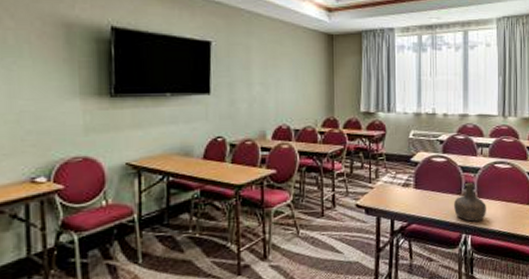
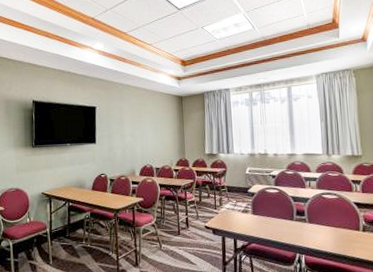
bottle: present [454,182,486,222] -> none [287,210,317,243]

